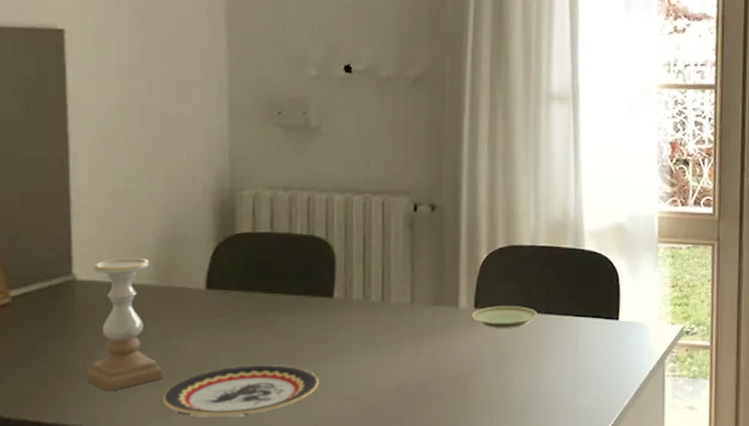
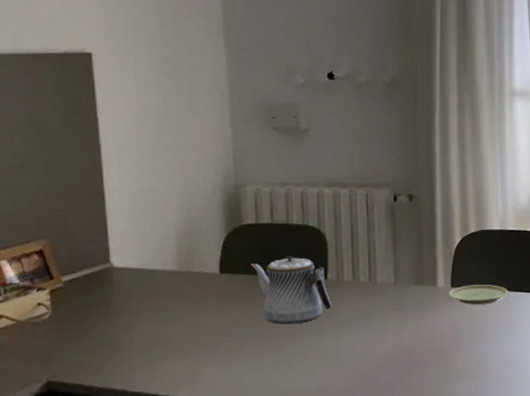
candle holder: present [85,257,164,391] -> none [125,247,189,361]
plate: present [161,365,319,416] -> none [188,338,318,382]
teapot: none [243,269,339,349] -> present [250,255,333,324]

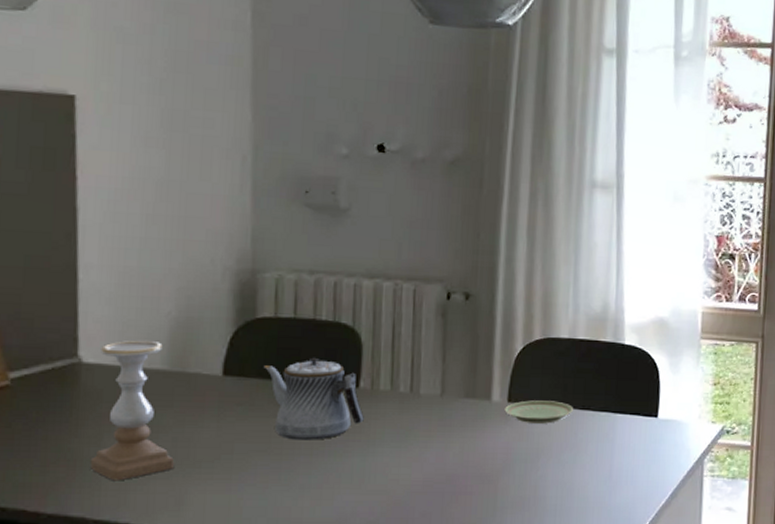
candle holder: none [125,247,189,361] -> present [89,340,175,481]

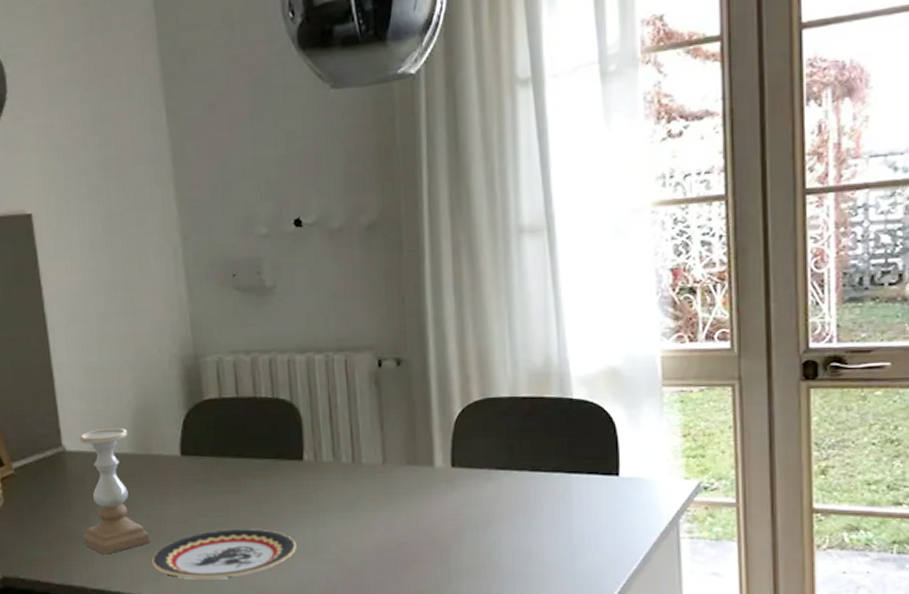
plate: none [172,457,342,509] -> present [151,529,297,578]
teapot: present [263,357,364,440] -> none [215,433,311,513]
plate: present [504,400,573,424] -> none [449,463,522,488]

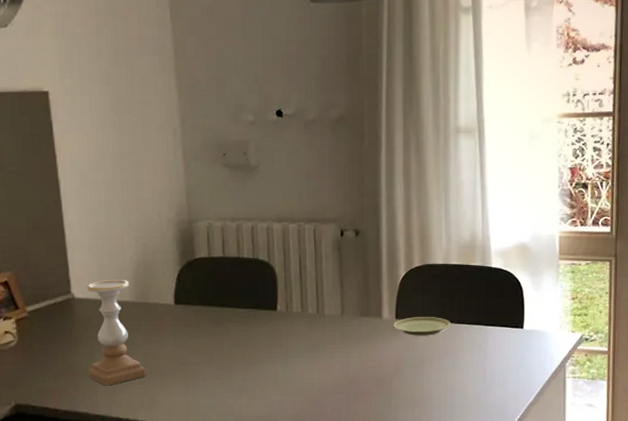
plate: present [151,529,297,578] -> none [146,366,269,406]
plate: none [449,463,522,488] -> present [393,317,450,336]

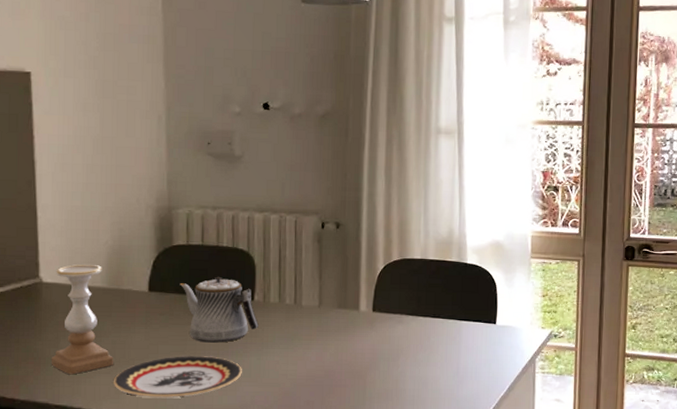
plate: none [146,366,269,406] -> present [113,356,242,397]
teapot: none [203,287,283,353] -> present [179,276,259,343]
plate: present [393,317,450,336] -> none [370,310,426,329]

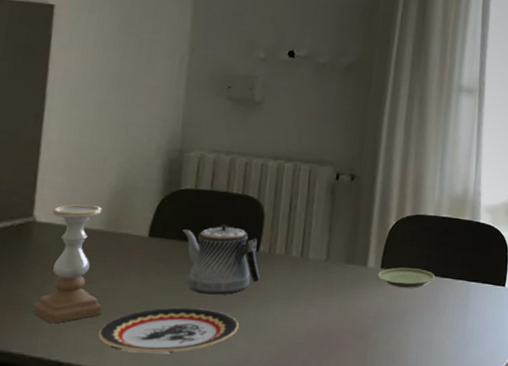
plate: none [370,310,426,329] -> present [378,267,435,288]

